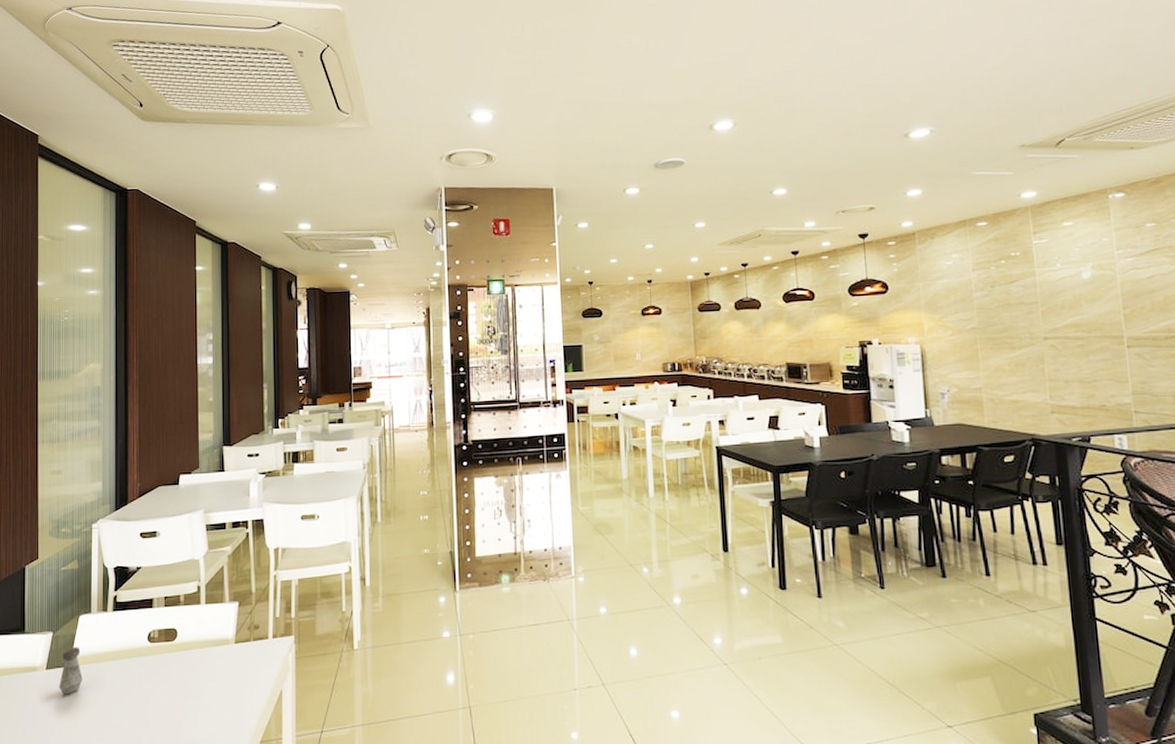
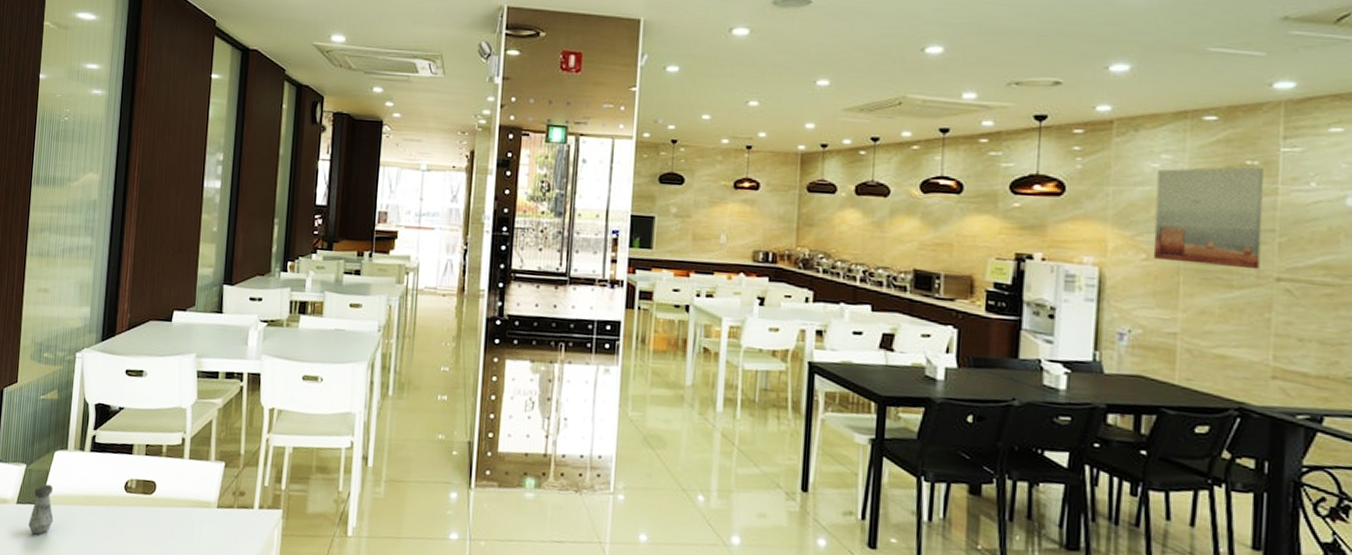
wall art: none [951,256,1031,334] -> present [1153,166,1264,270]

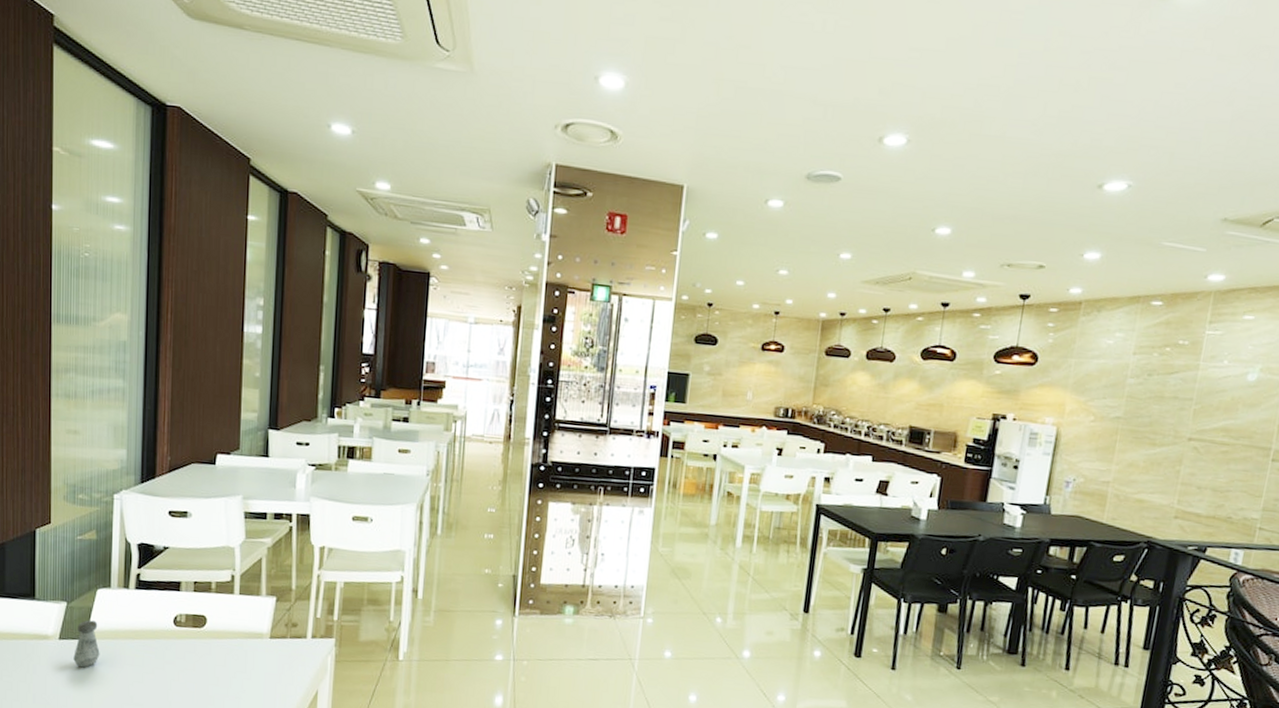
wall art: present [1153,166,1264,270] -> none [1099,345,1191,431]

